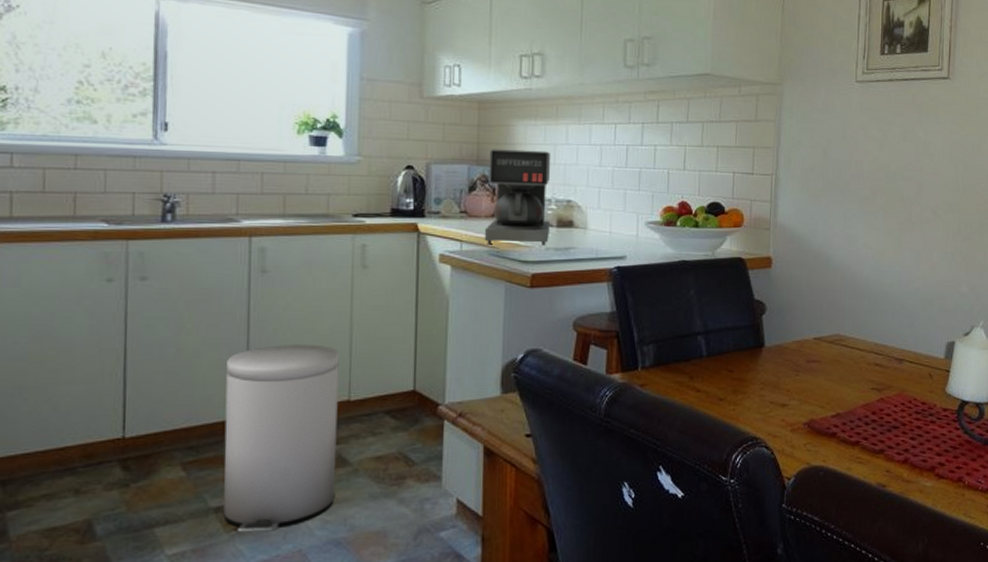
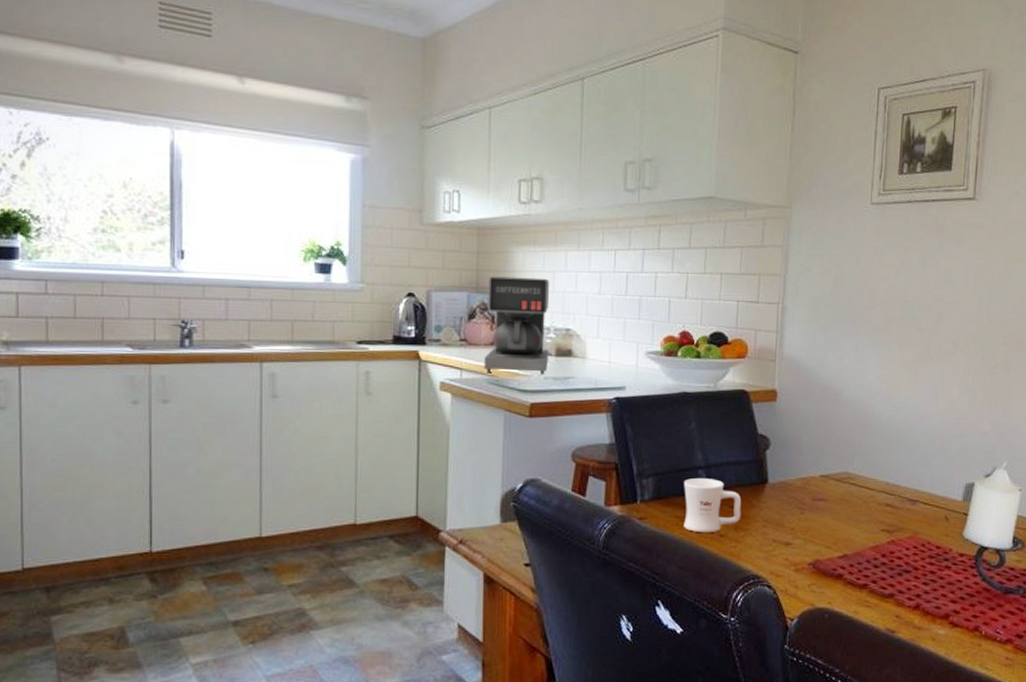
pedal bin: present [222,344,339,534] -> none [240,468,346,648]
mug: none [684,343,740,398] -> present [684,477,742,533]

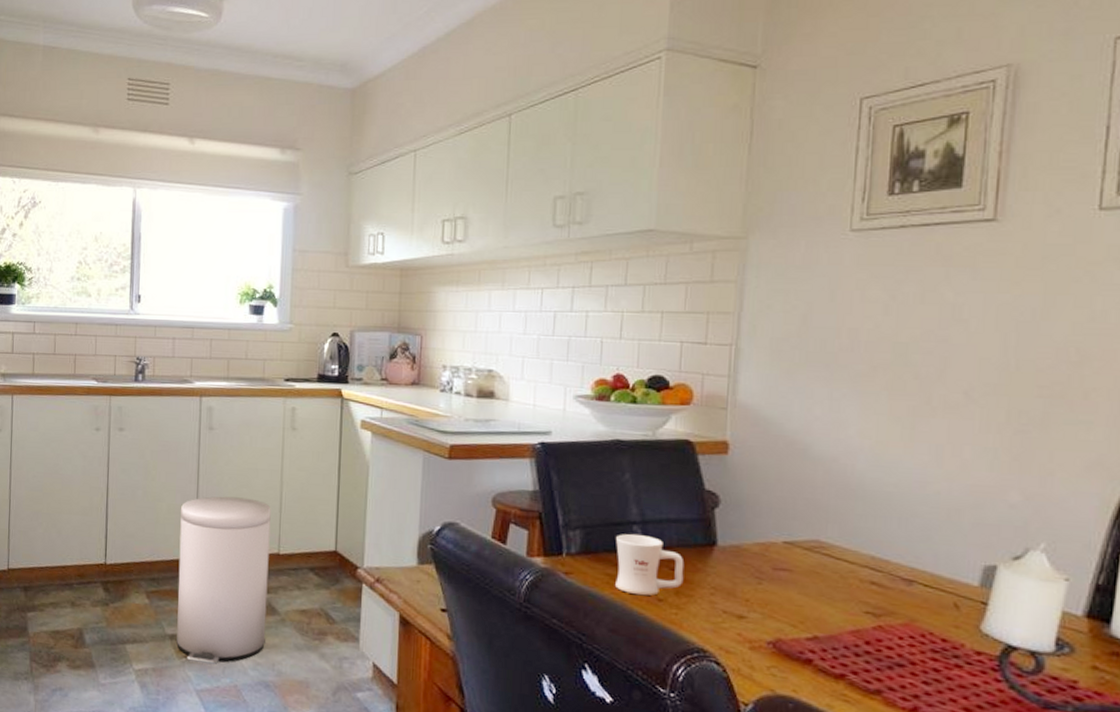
pedal bin: none [240,468,346,648] -> present [175,496,271,665]
coffee maker: present [483,276,550,375] -> none [403,316,473,416]

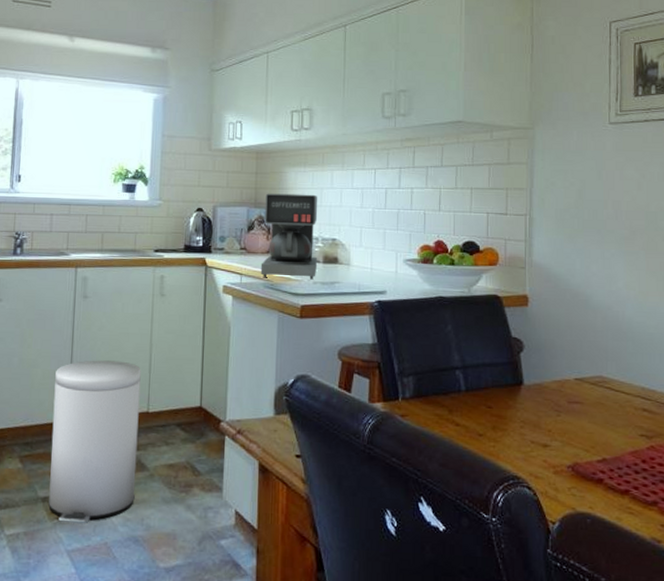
coffee maker: none [403,316,473,416] -> present [260,193,318,280]
mug: present [615,533,685,596] -> none [443,377,499,432]

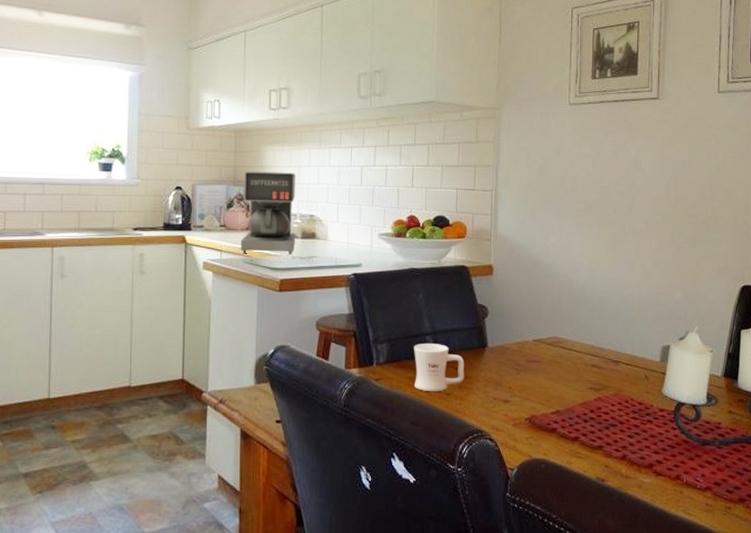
pedal bin: present [48,360,141,524] -> none [30,338,122,497]
mug: none [443,377,499,432] -> present [414,343,465,392]

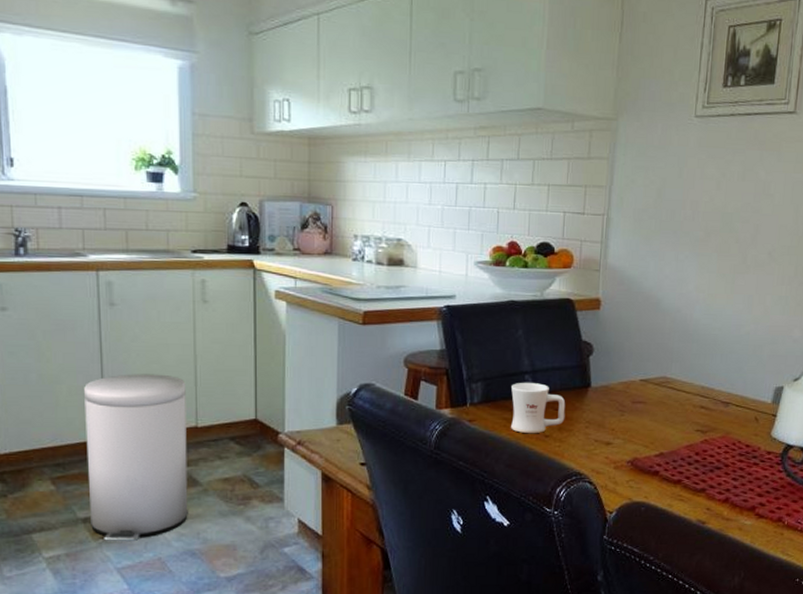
pedal bin: none [30,338,122,497] -> present [84,374,188,542]
coffee maker: present [240,171,296,255] -> none [317,186,382,284]

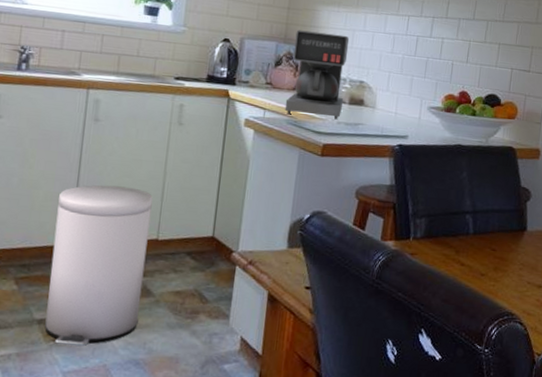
coffee maker: none [317,186,382,284] -> present [284,30,350,120]
mug: present [511,382,566,434] -> none [450,221,503,272]

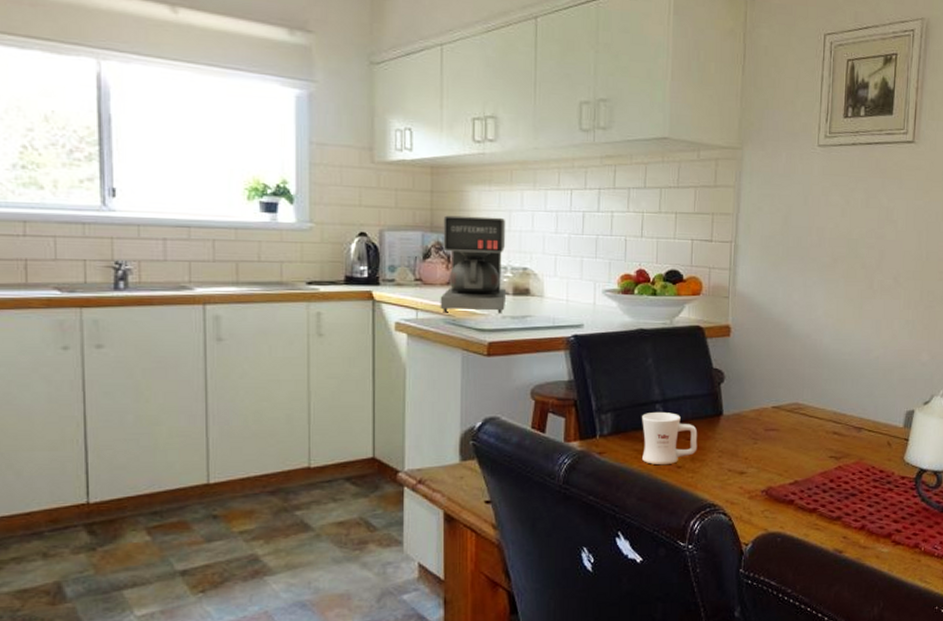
pedal bin: present [44,184,153,347] -> none [186,412,298,596]
mug: none [450,221,503,272] -> present [642,411,698,465]

